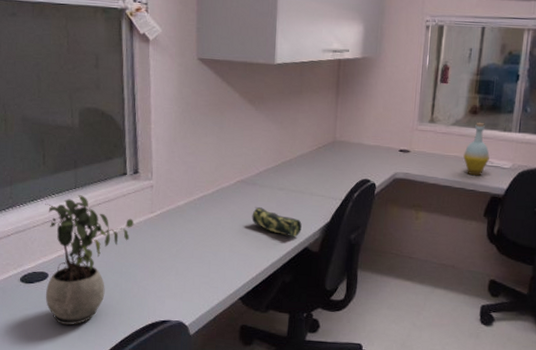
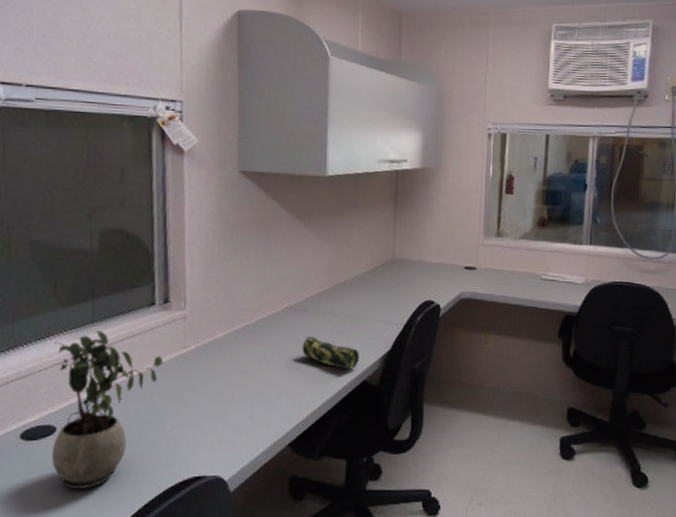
bottle: present [463,123,490,176] -> none [533,235,561,293]

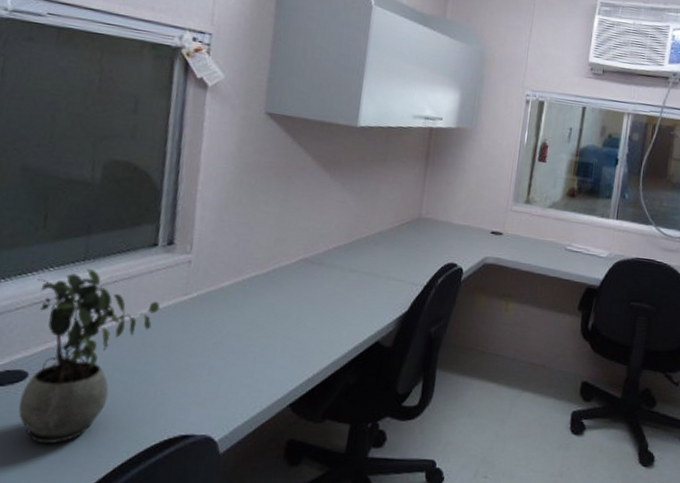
pencil case: present [302,336,359,370] -> none [313,291,375,330]

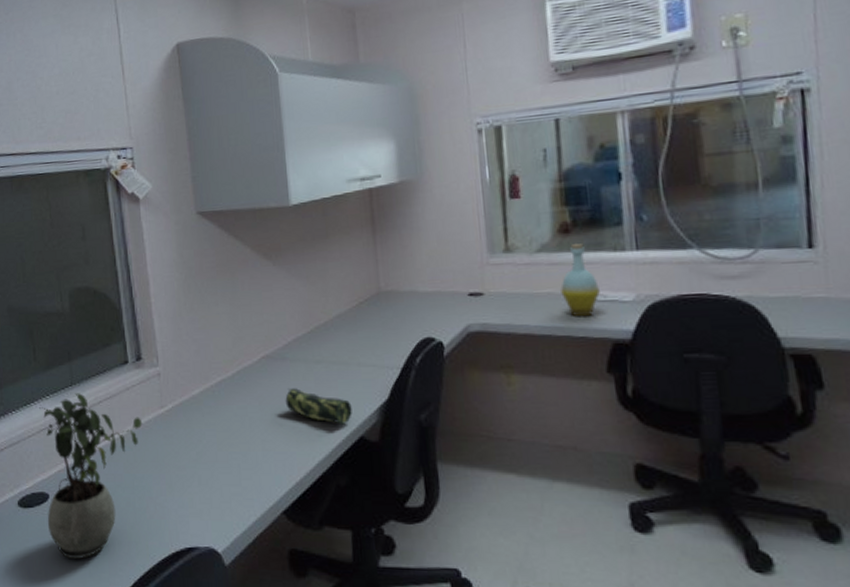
pencil case: none [313,291,375,330] -> present [285,388,352,425]
bottle: none [559,206,586,265] -> present [560,244,600,317]

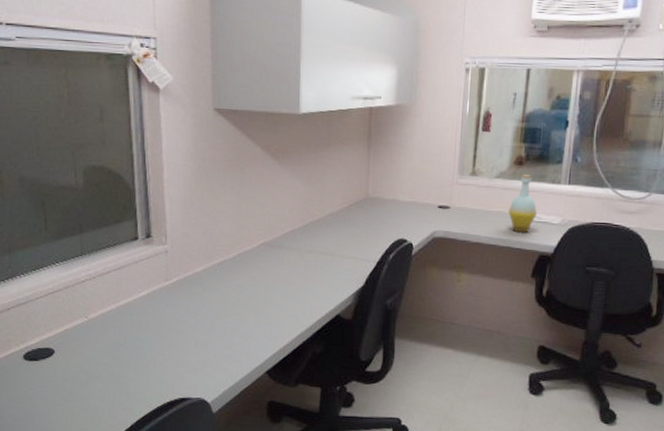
potted plant: present [39,393,143,560] -> none [48,262,148,406]
pencil case: present [285,388,352,425] -> none [277,272,333,304]

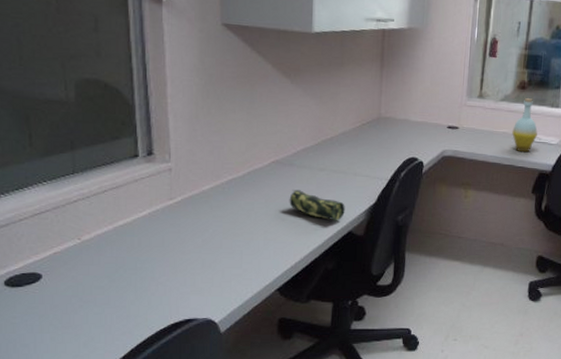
pencil case: none [277,272,333,304] -> present [289,190,345,221]

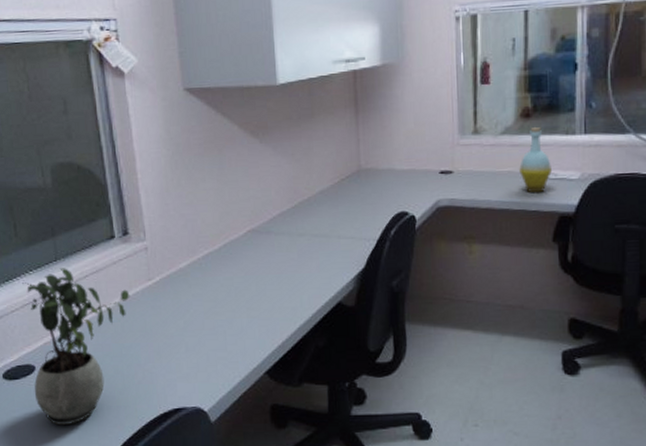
potted plant: none [34,181,150,333] -> present [22,268,130,426]
pencil case: present [289,190,345,221] -> none [269,259,332,292]

